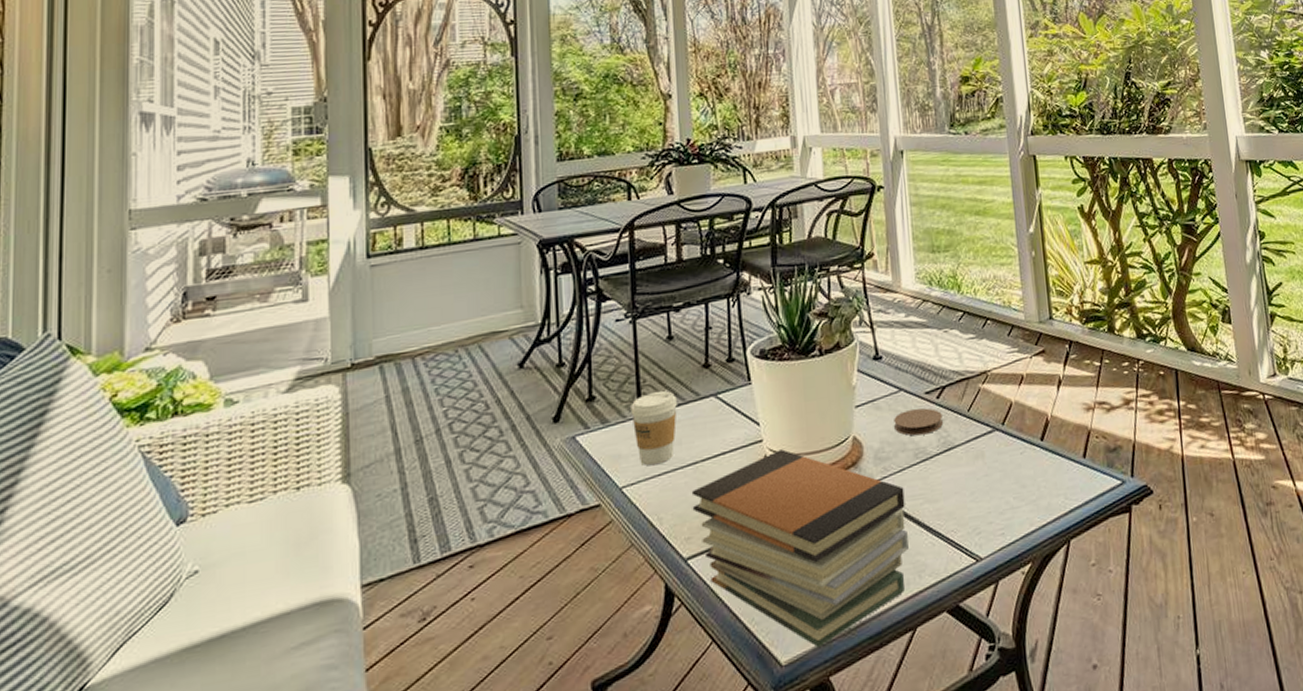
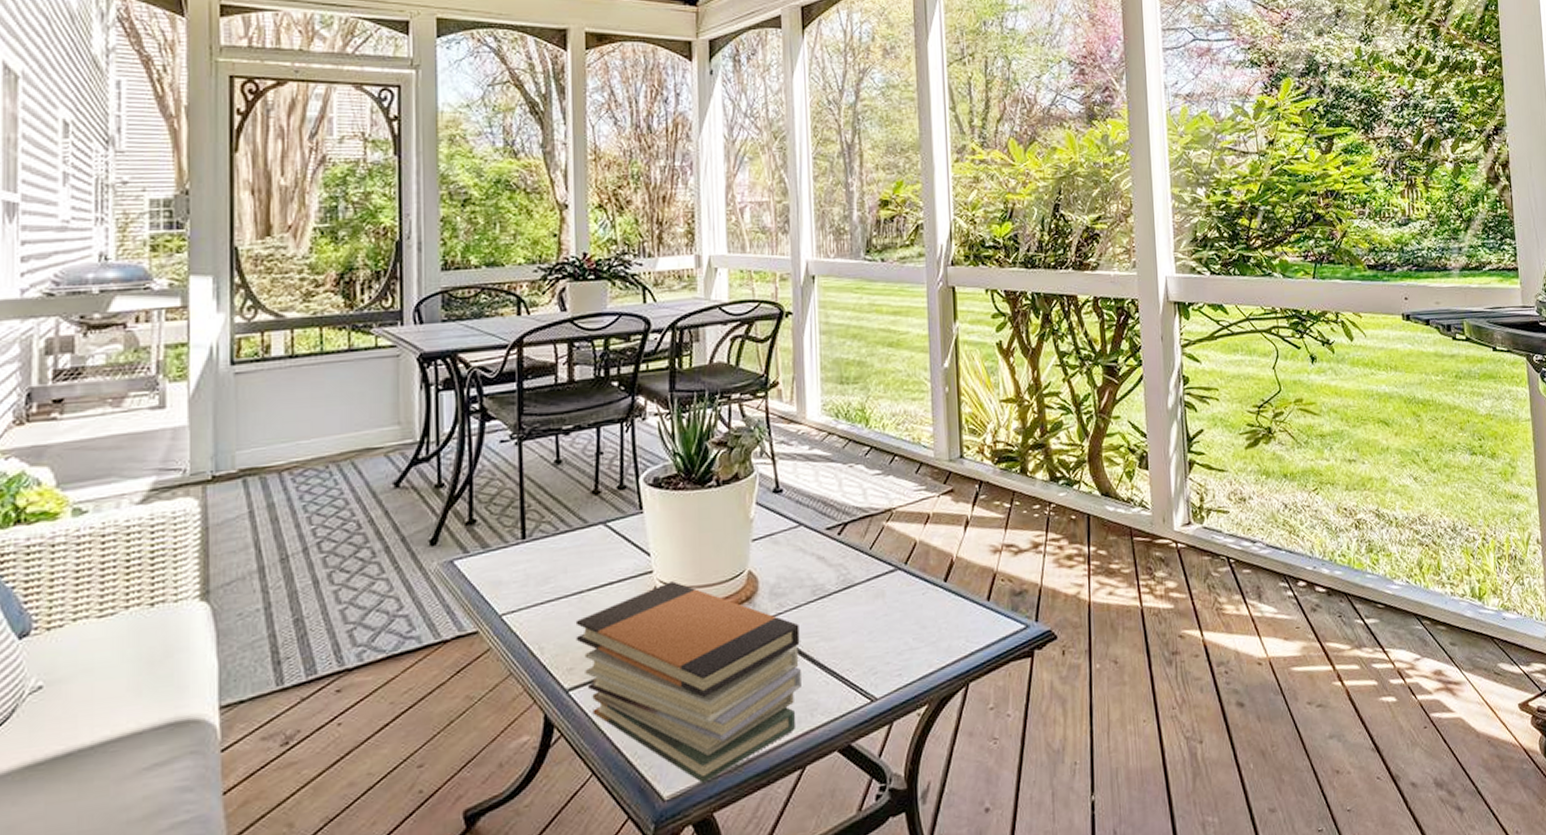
coffee cup: present [631,390,677,466] -> none [514,516,563,594]
coaster: present [894,408,943,436] -> none [792,544,843,572]

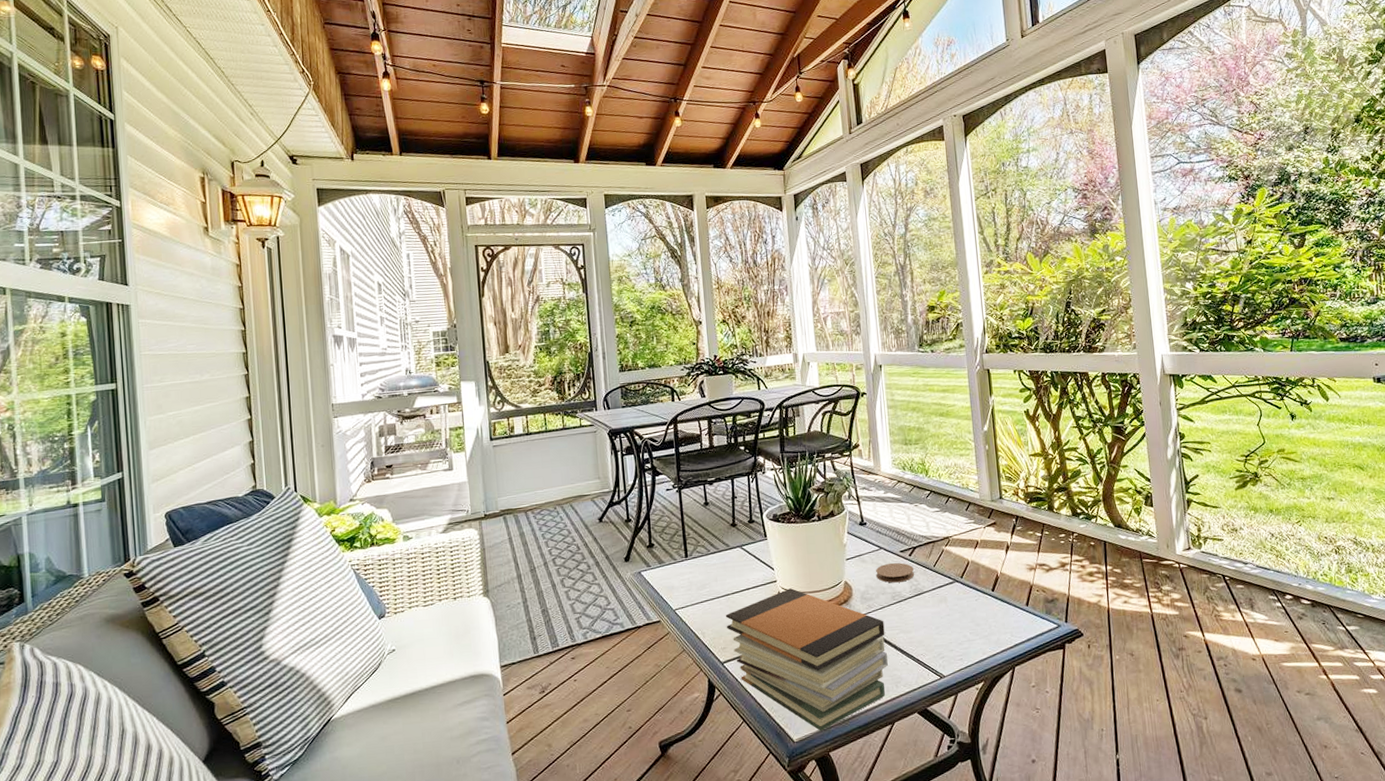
coaster: none [792,544,843,572] -> present [876,563,914,583]

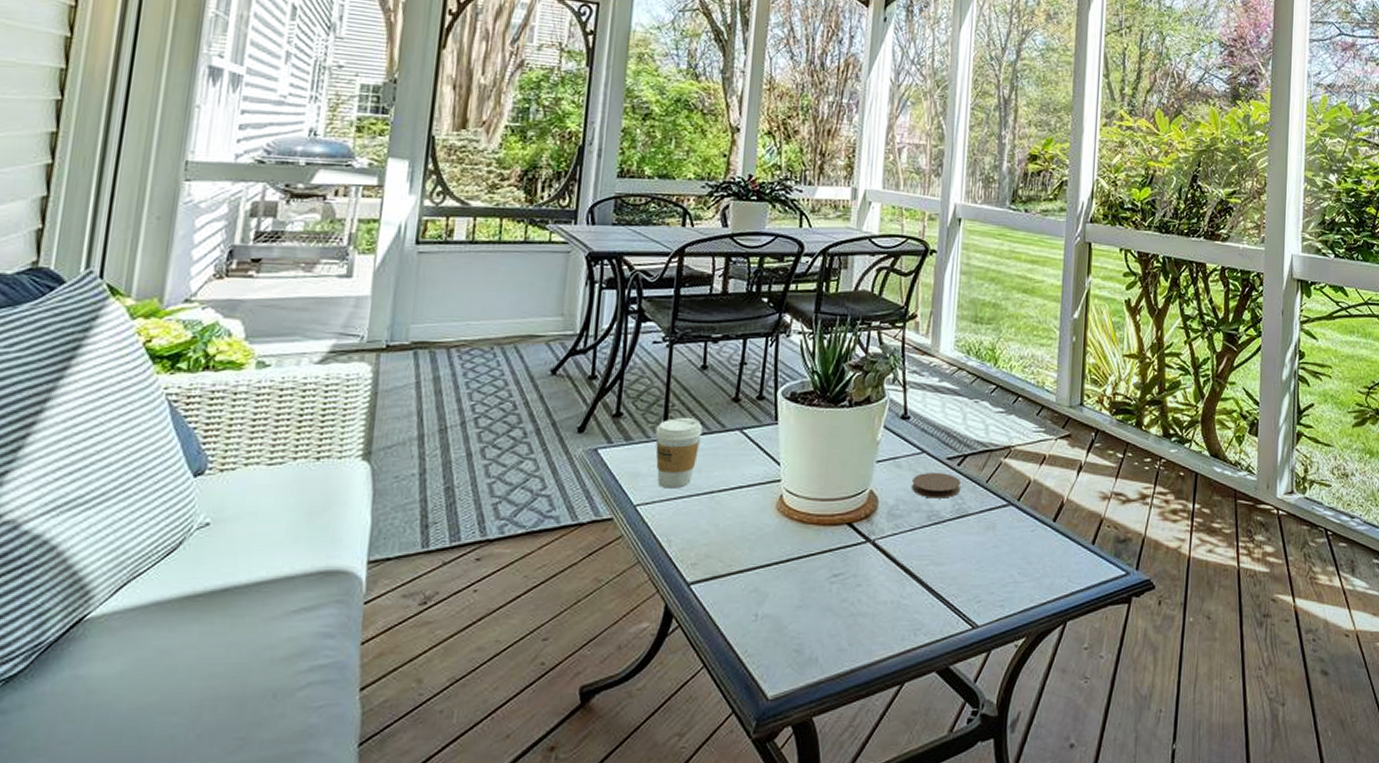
coffee cup: none [679,541,713,596] -> present [655,417,703,489]
book stack: present [725,588,888,731] -> none [702,492,912,687]

